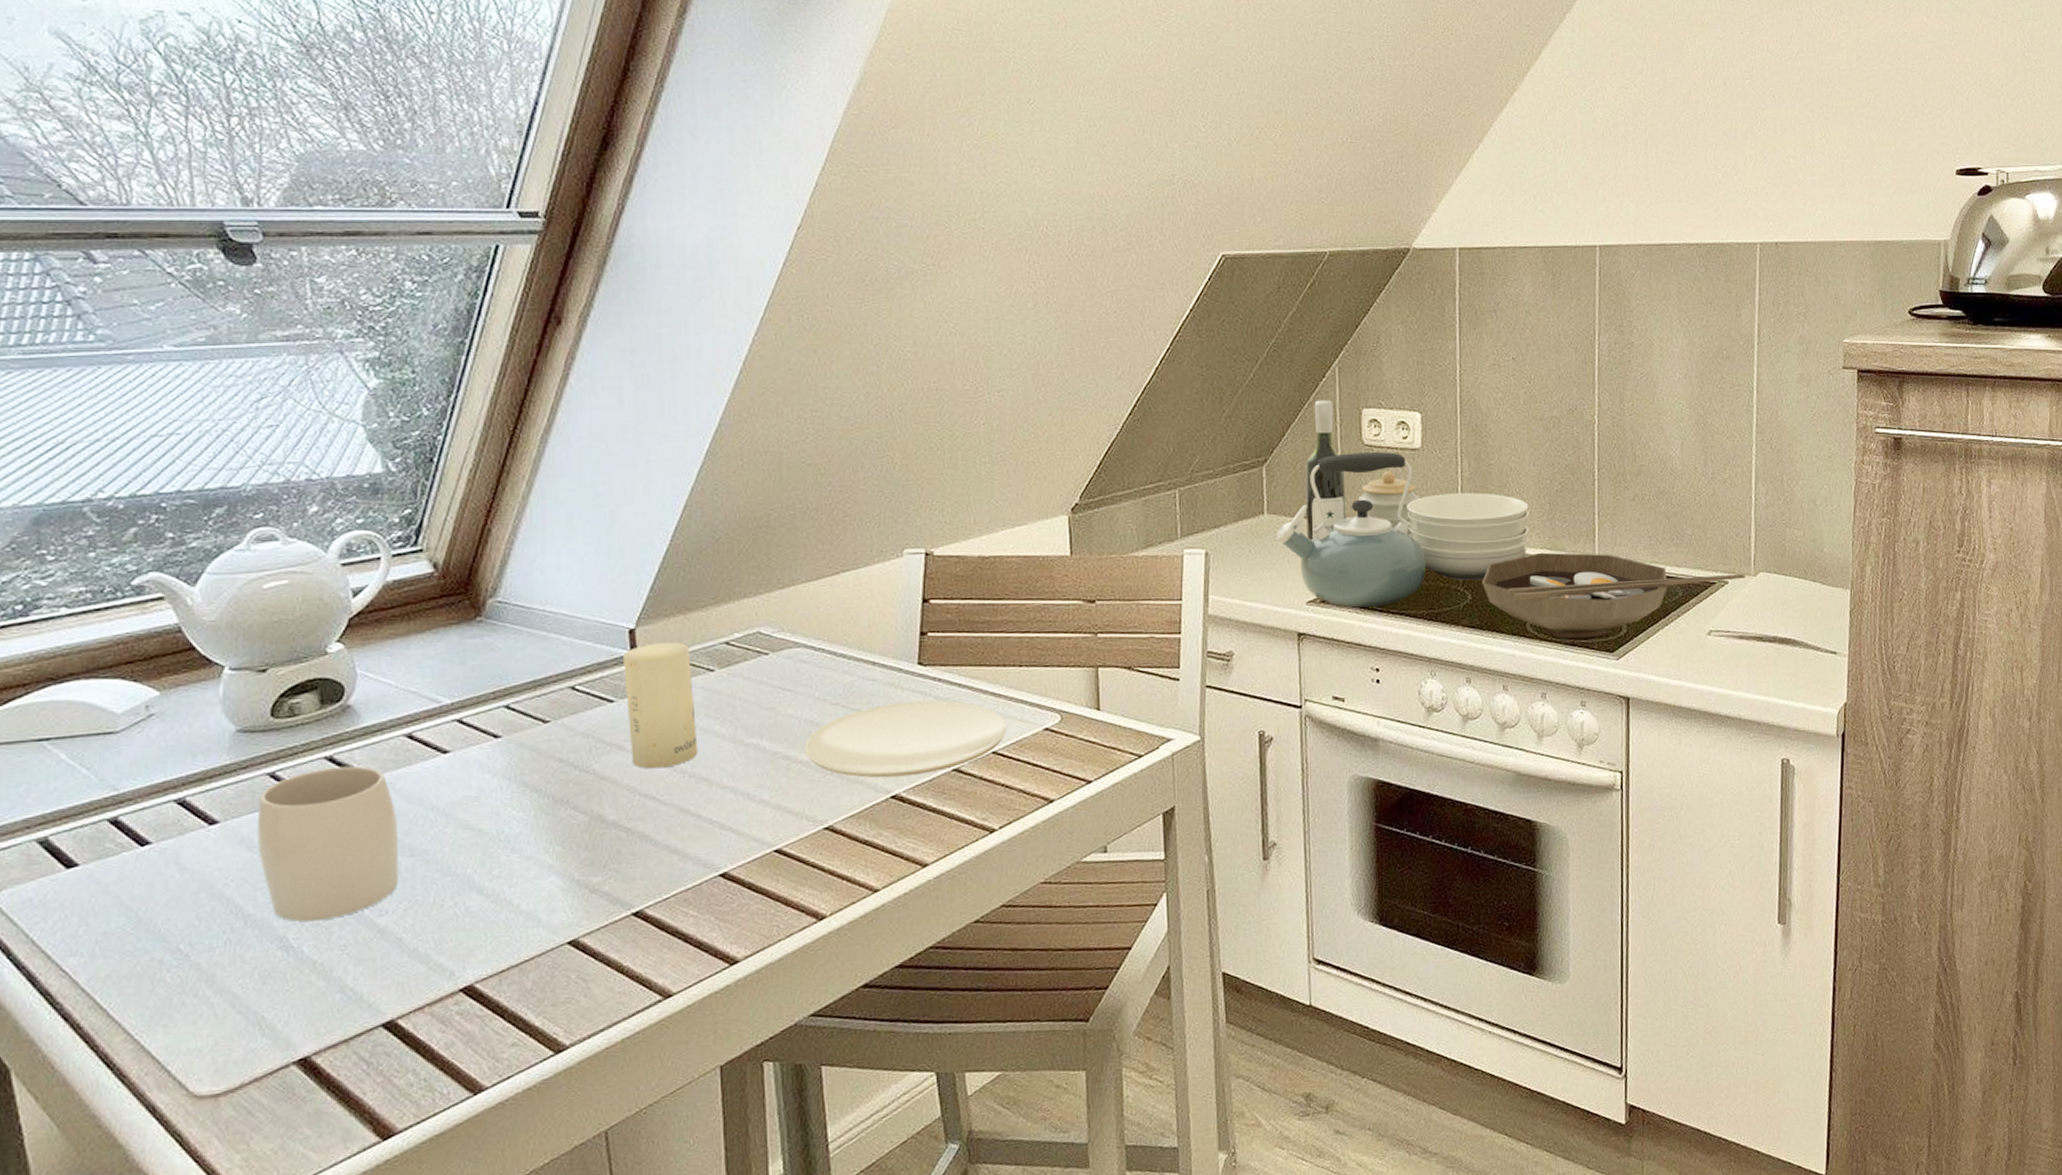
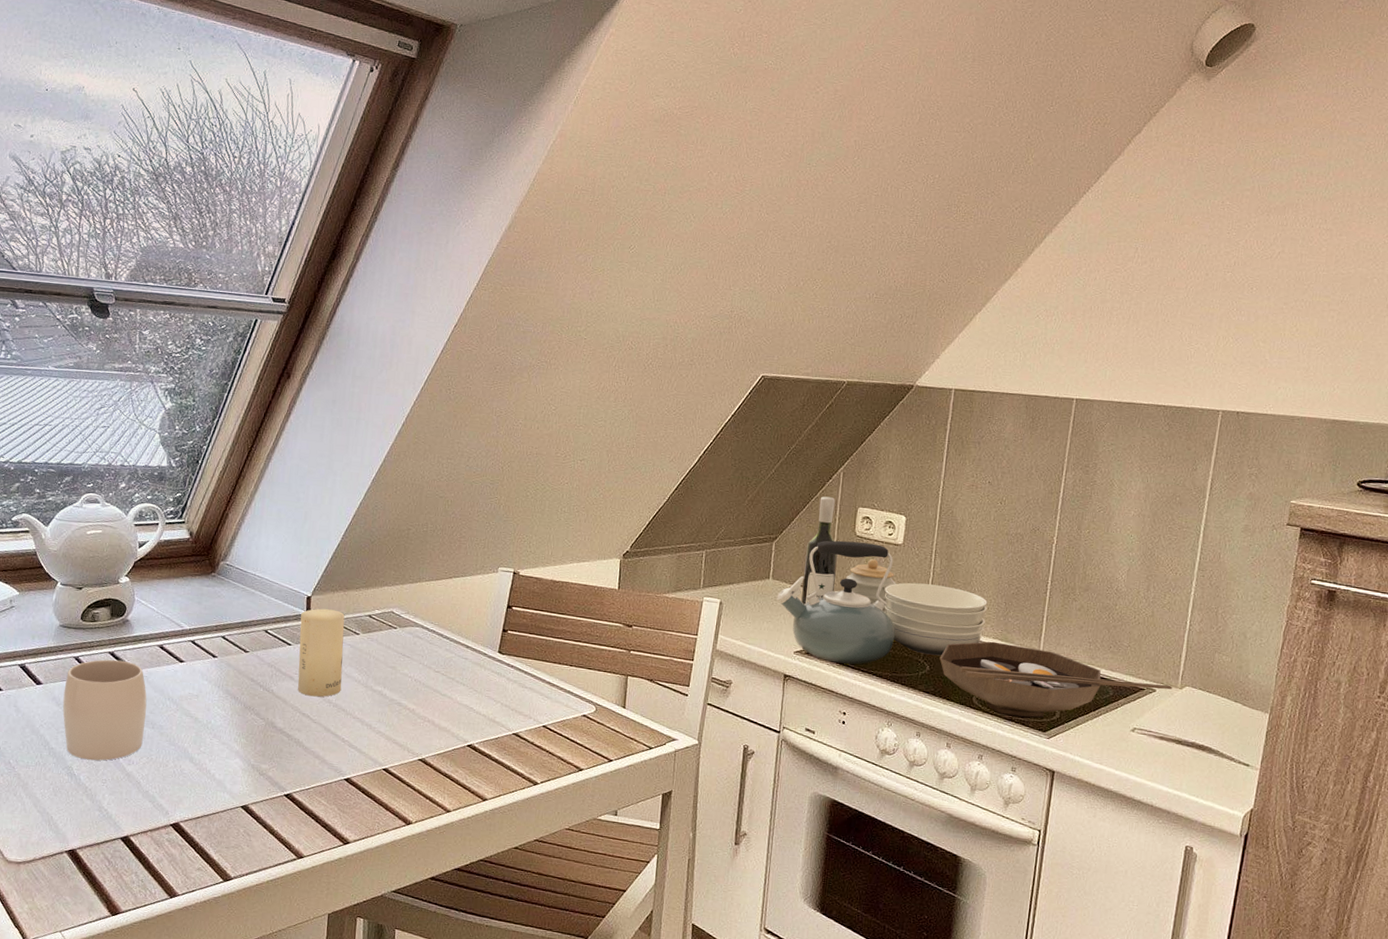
plate: present [805,700,1008,778] -> none [412,677,556,733]

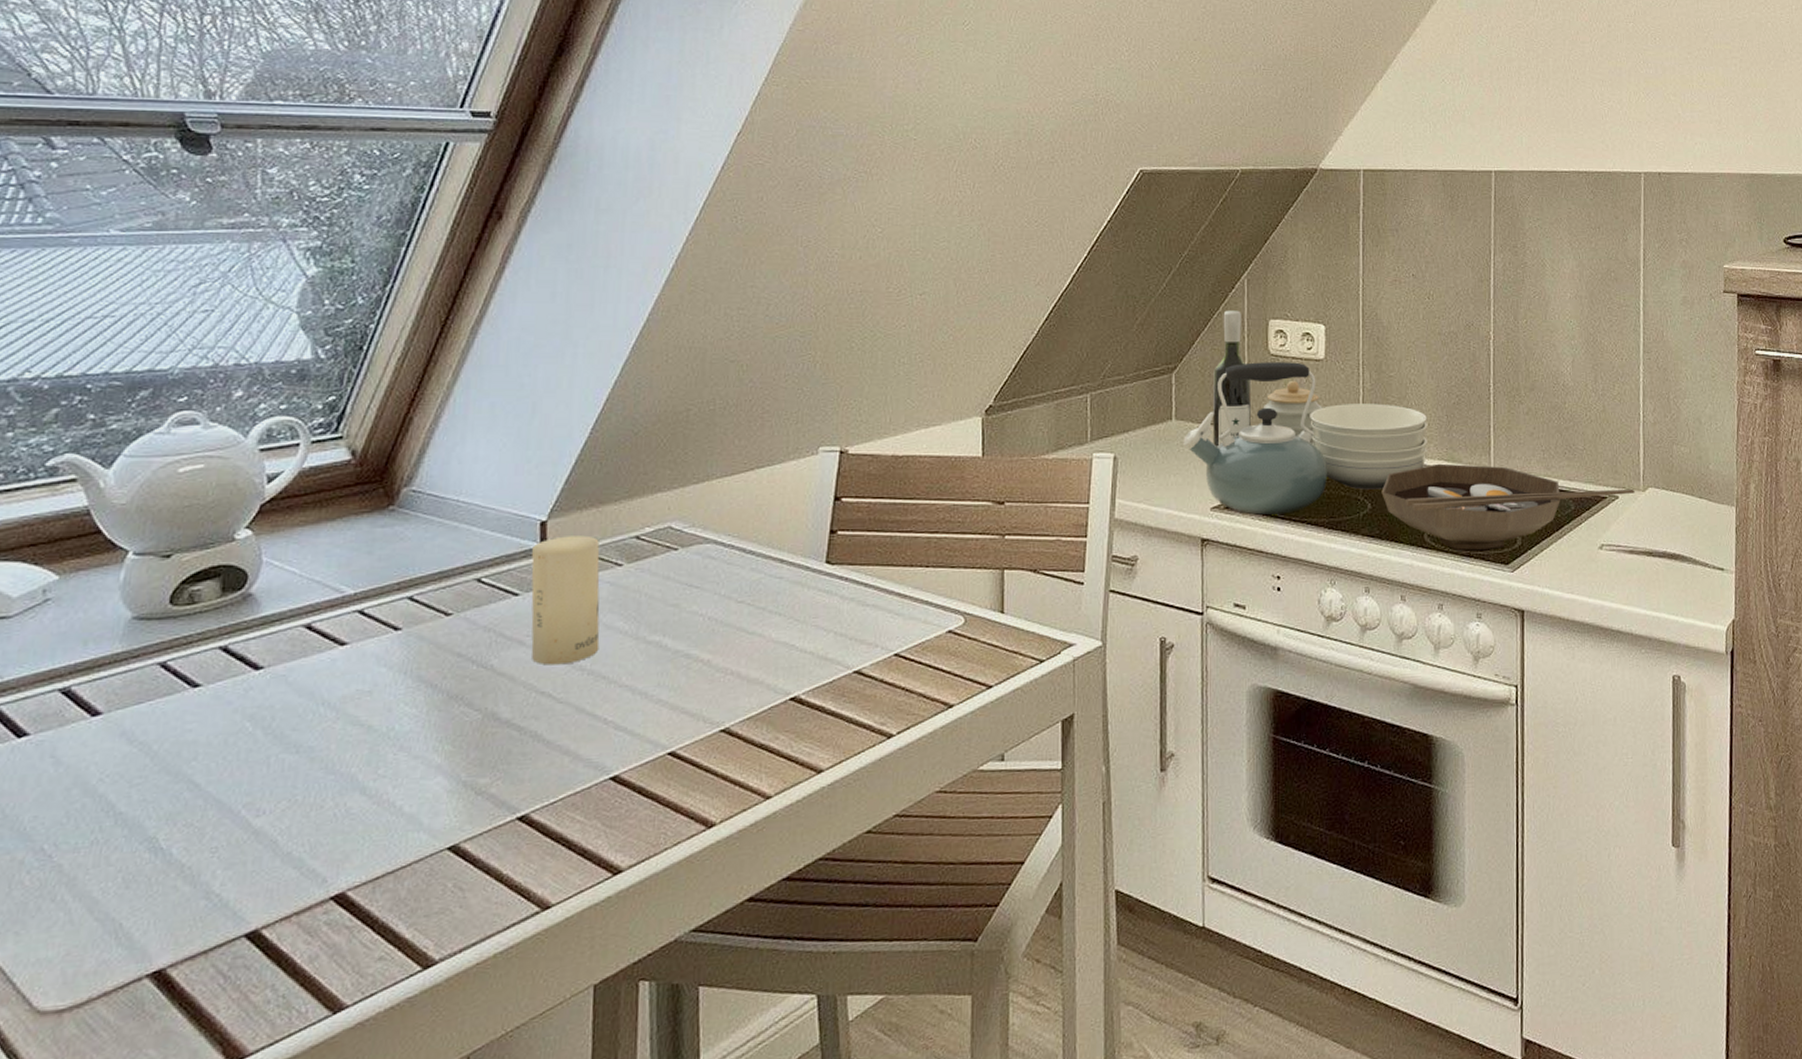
mug: present [62,659,147,761] -> none [138,656,286,822]

